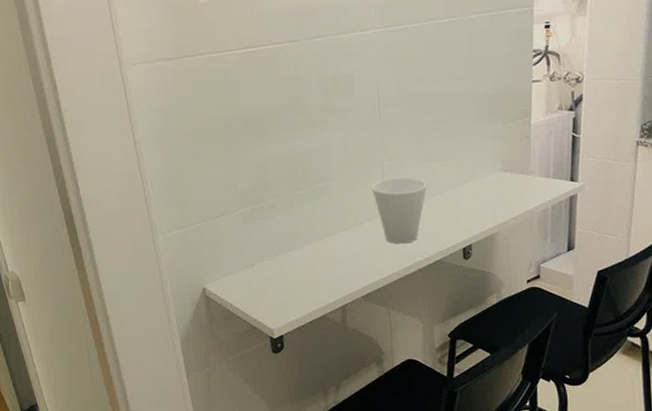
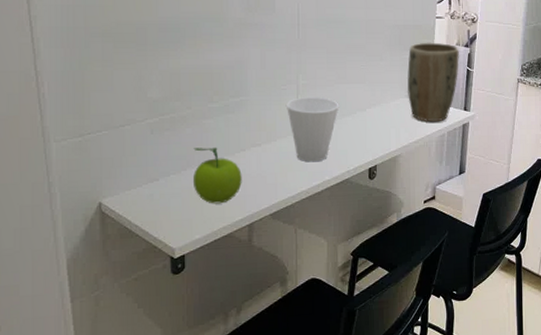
fruit: none [284,233,333,288] -> present [193,147,242,204]
plant pot: none [501,109,563,196] -> present [407,43,459,122]

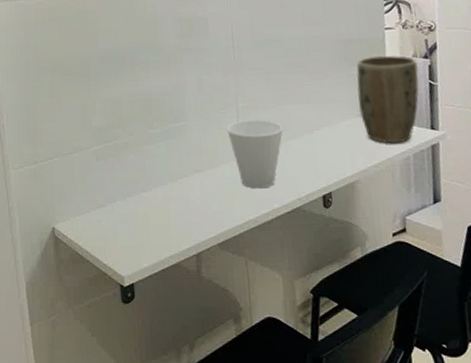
fruit: present [193,147,242,204] -> none [137,173,187,232]

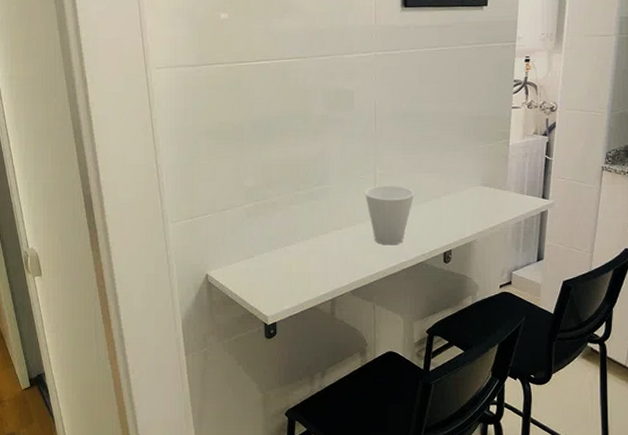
plant pot: present [357,56,419,144] -> none [482,132,537,210]

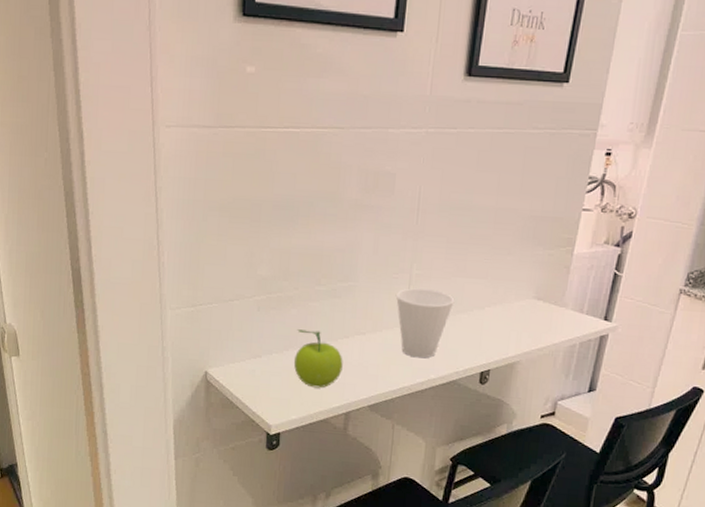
fruit: none [283,230,325,280] -> present [294,329,343,389]

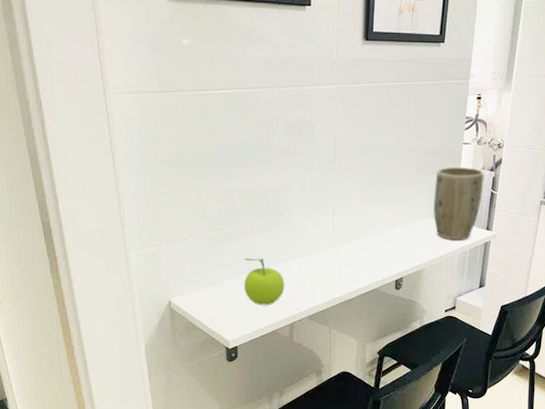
cup: present [395,288,455,358] -> none [322,215,370,273]
plant pot: none [535,238,607,330] -> present [433,167,484,240]

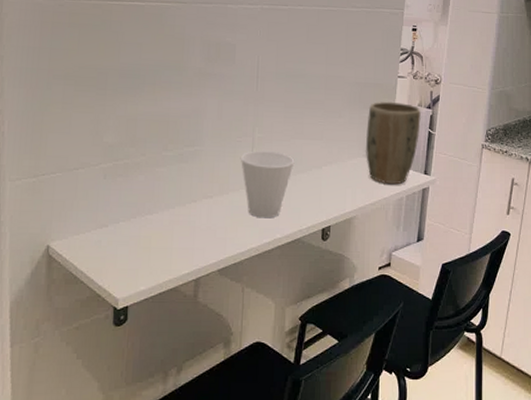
fruit: present [244,258,285,306] -> none [142,196,192,255]
cup: none [322,215,370,273] -> present [240,150,295,219]

